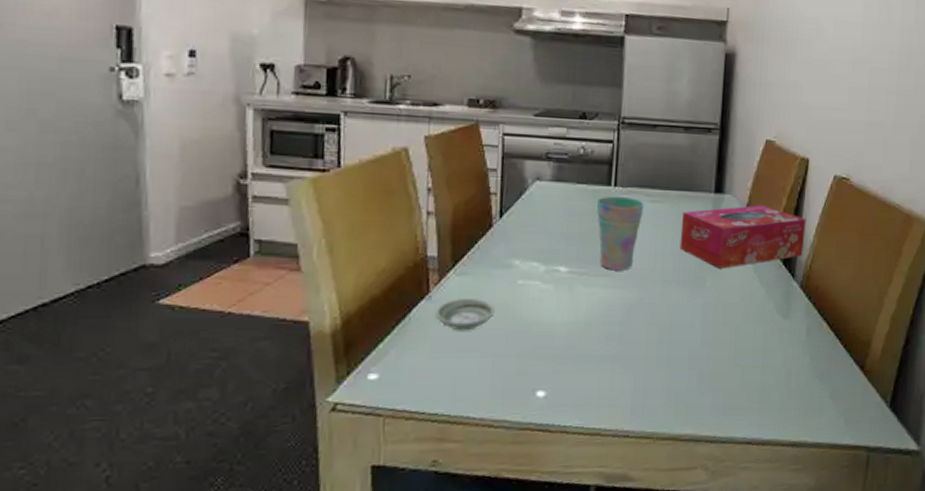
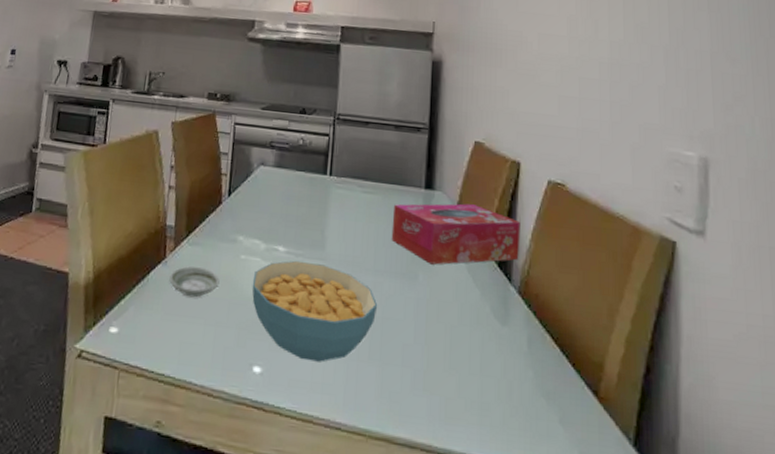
cereal bowl: none [531,279,666,378] -> present [252,260,378,362]
cup: present [596,196,645,271] -> none [313,184,358,257]

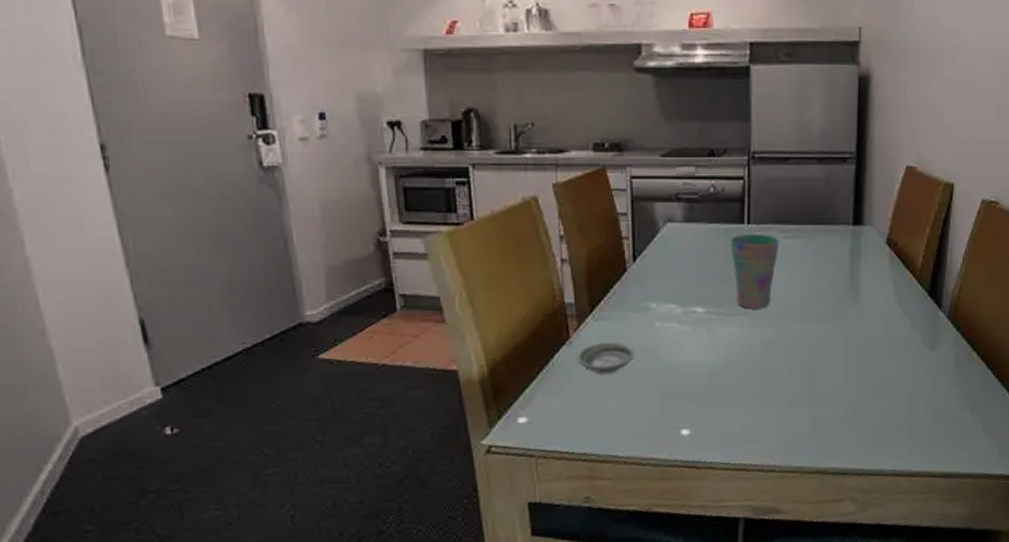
cereal bowl: present [252,260,378,362] -> none [671,319,807,416]
cup: none [313,184,358,257] -> present [730,233,780,309]
tissue box: present [391,203,521,265] -> none [818,235,952,303]

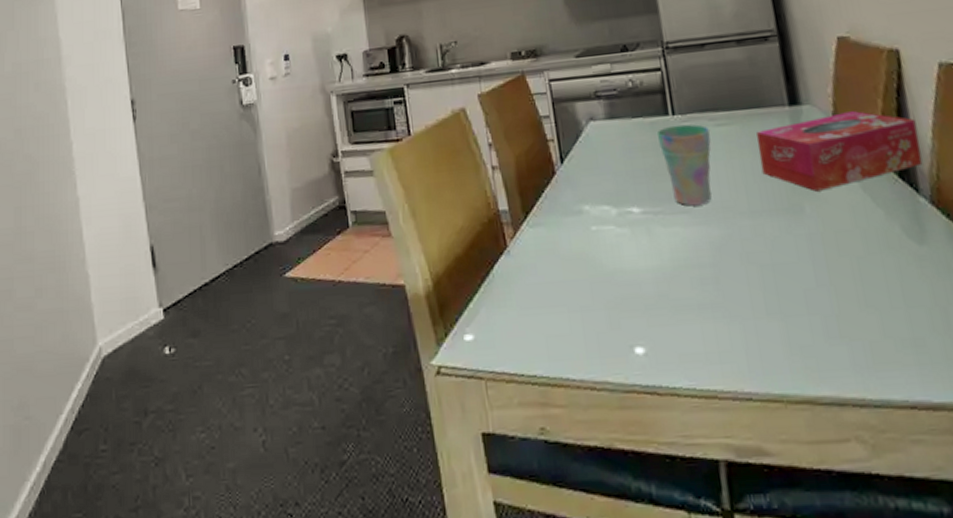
saucer: present [577,342,635,374] -> none [516,249,574,285]
tissue box: none [818,235,952,303] -> present [756,111,923,192]

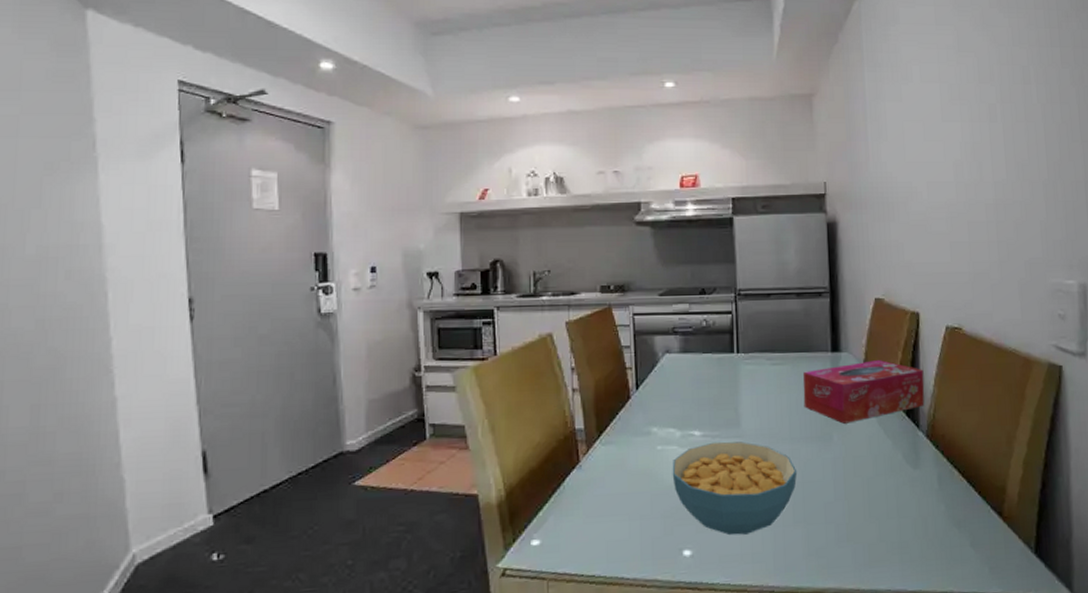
cereal bowl: none [611,218,764,330] -> present [672,441,798,536]
cup: present [656,124,712,207] -> none [722,362,767,432]

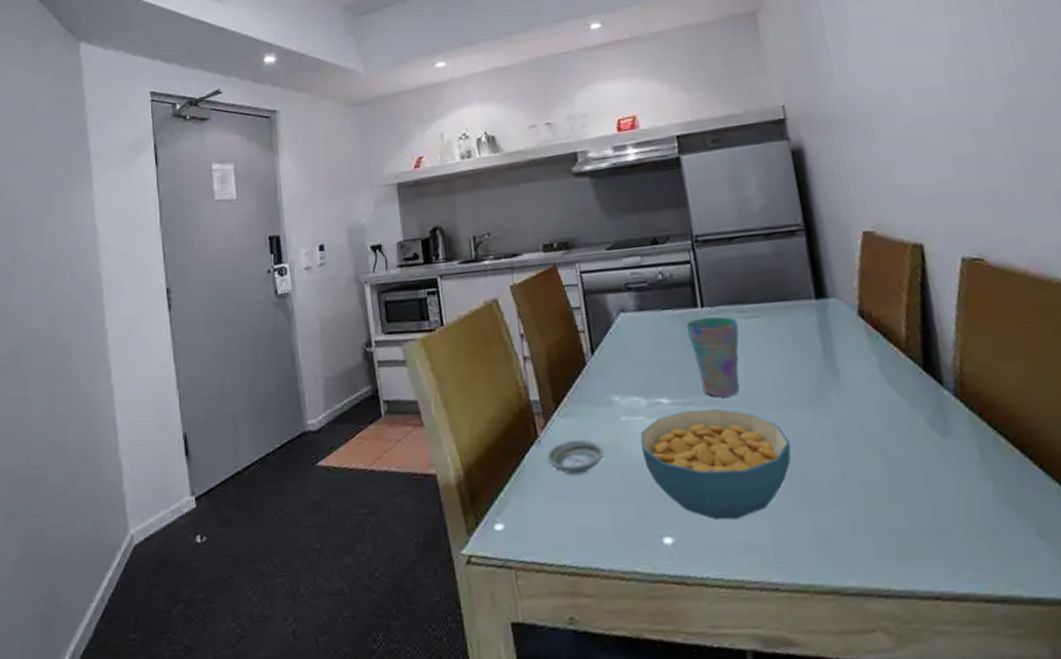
saucer: none [586,465,639,497] -> present [547,440,604,475]
cup: none [722,362,767,432] -> present [685,316,740,398]
tissue box: present [803,360,925,424] -> none [784,304,947,384]

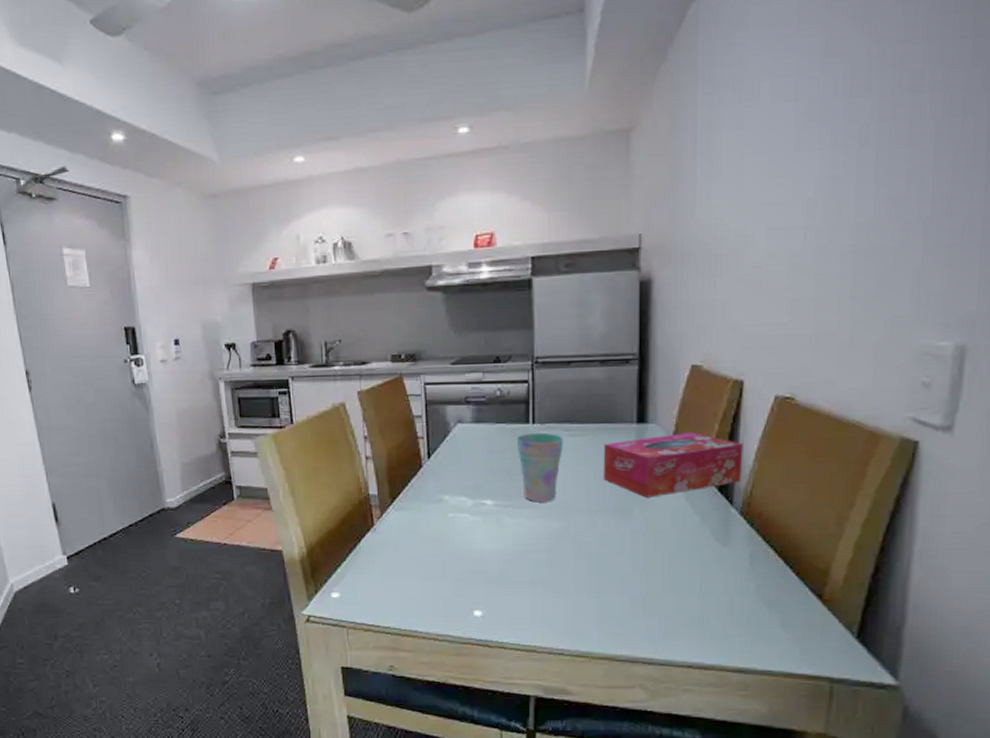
saucer: present [547,440,604,475] -> none [381,530,431,558]
cereal bowl: present [640,409,791,521] -> none [463,511,593,600]
tissue box: none [784,304,947,384] -> present [603,432,743,498]

